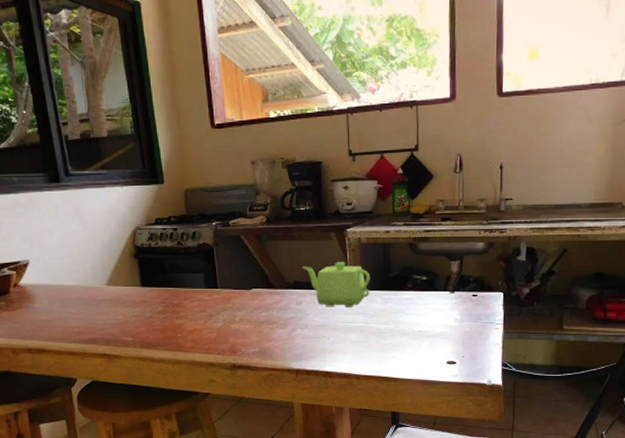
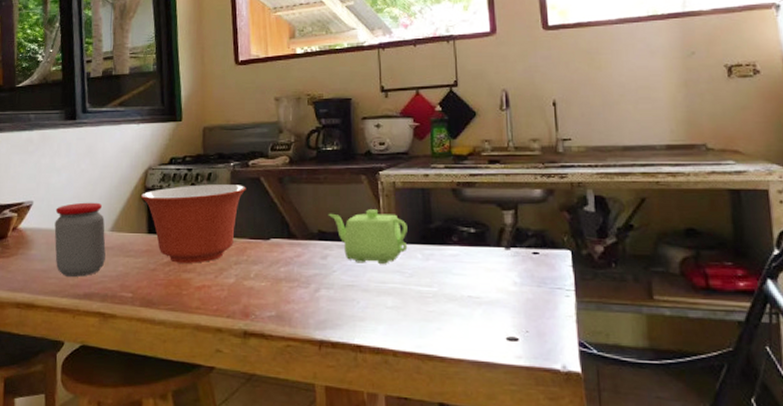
jar: none [52,260,105,325] -> present [54,202,106,277]
mixing bowl: none [131,242,228,311] -> present [140,184,246,263]

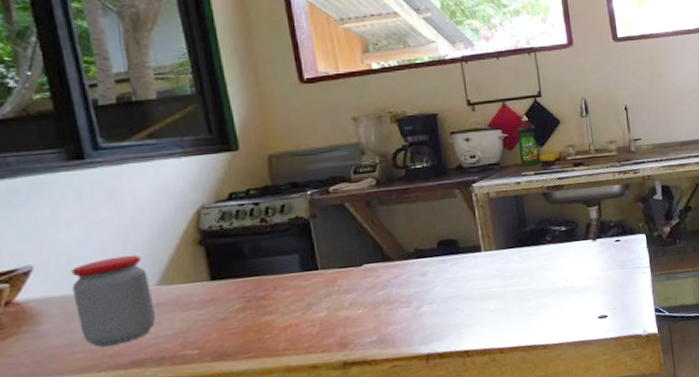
mixing bowl: present [140,184,246,263] -> none [194,213,329,308]
teapot: present [328,209,408,264] -> none [423,221,506,275]

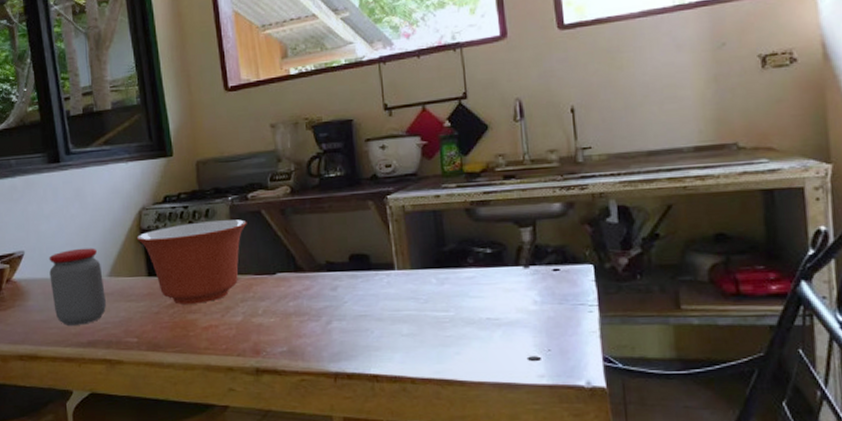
mixing bowl: none [194,213,329,308] -> present [136,219,247,305]

